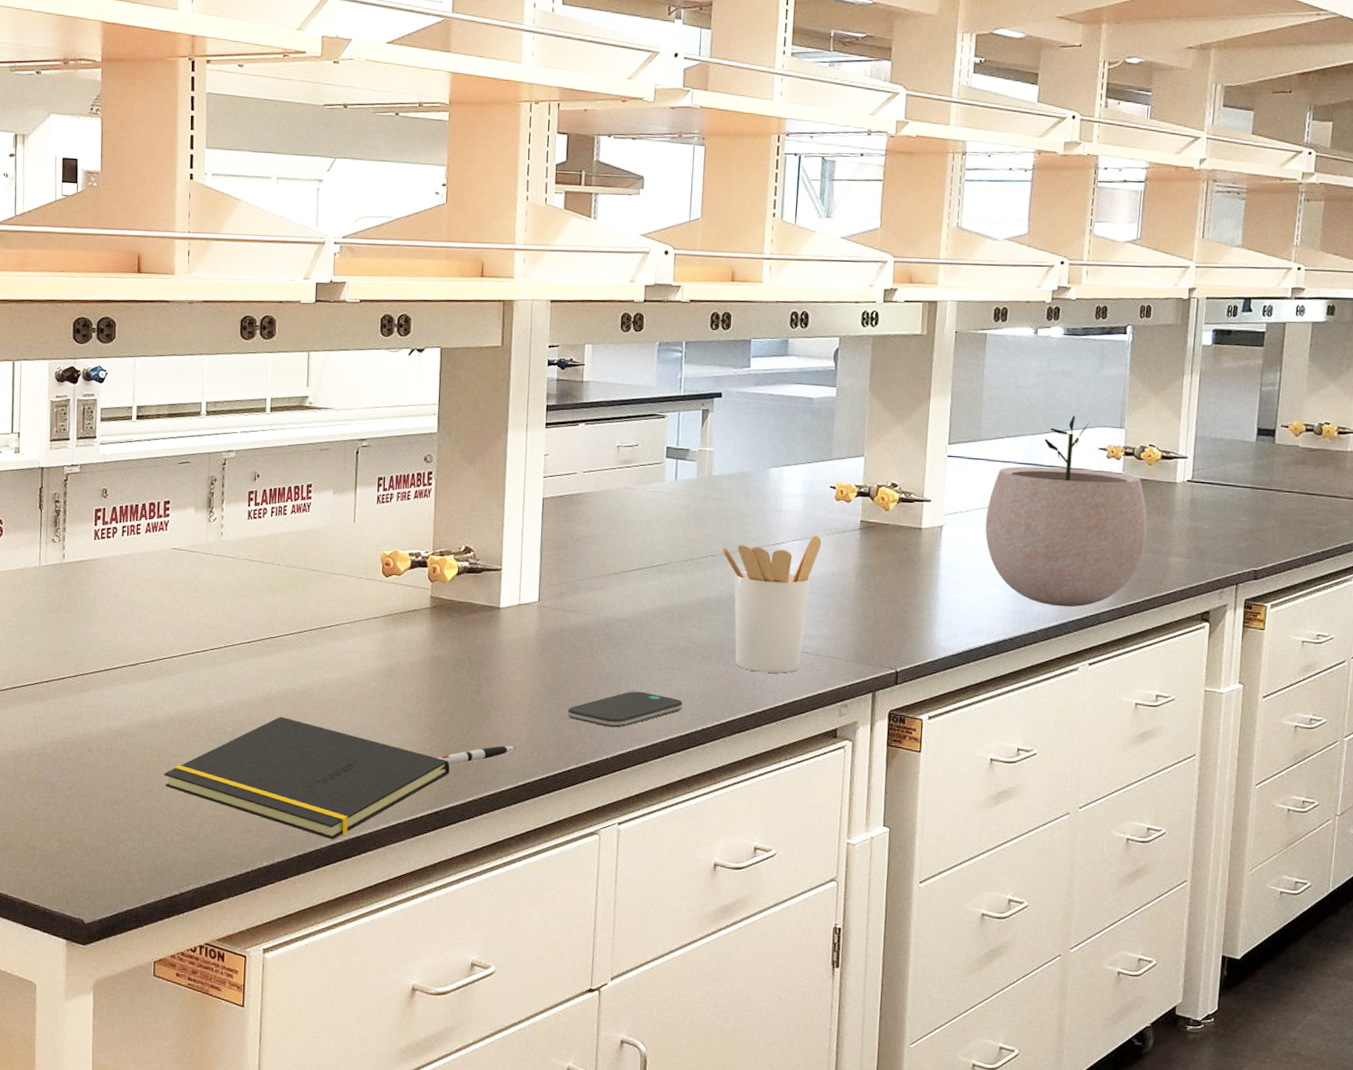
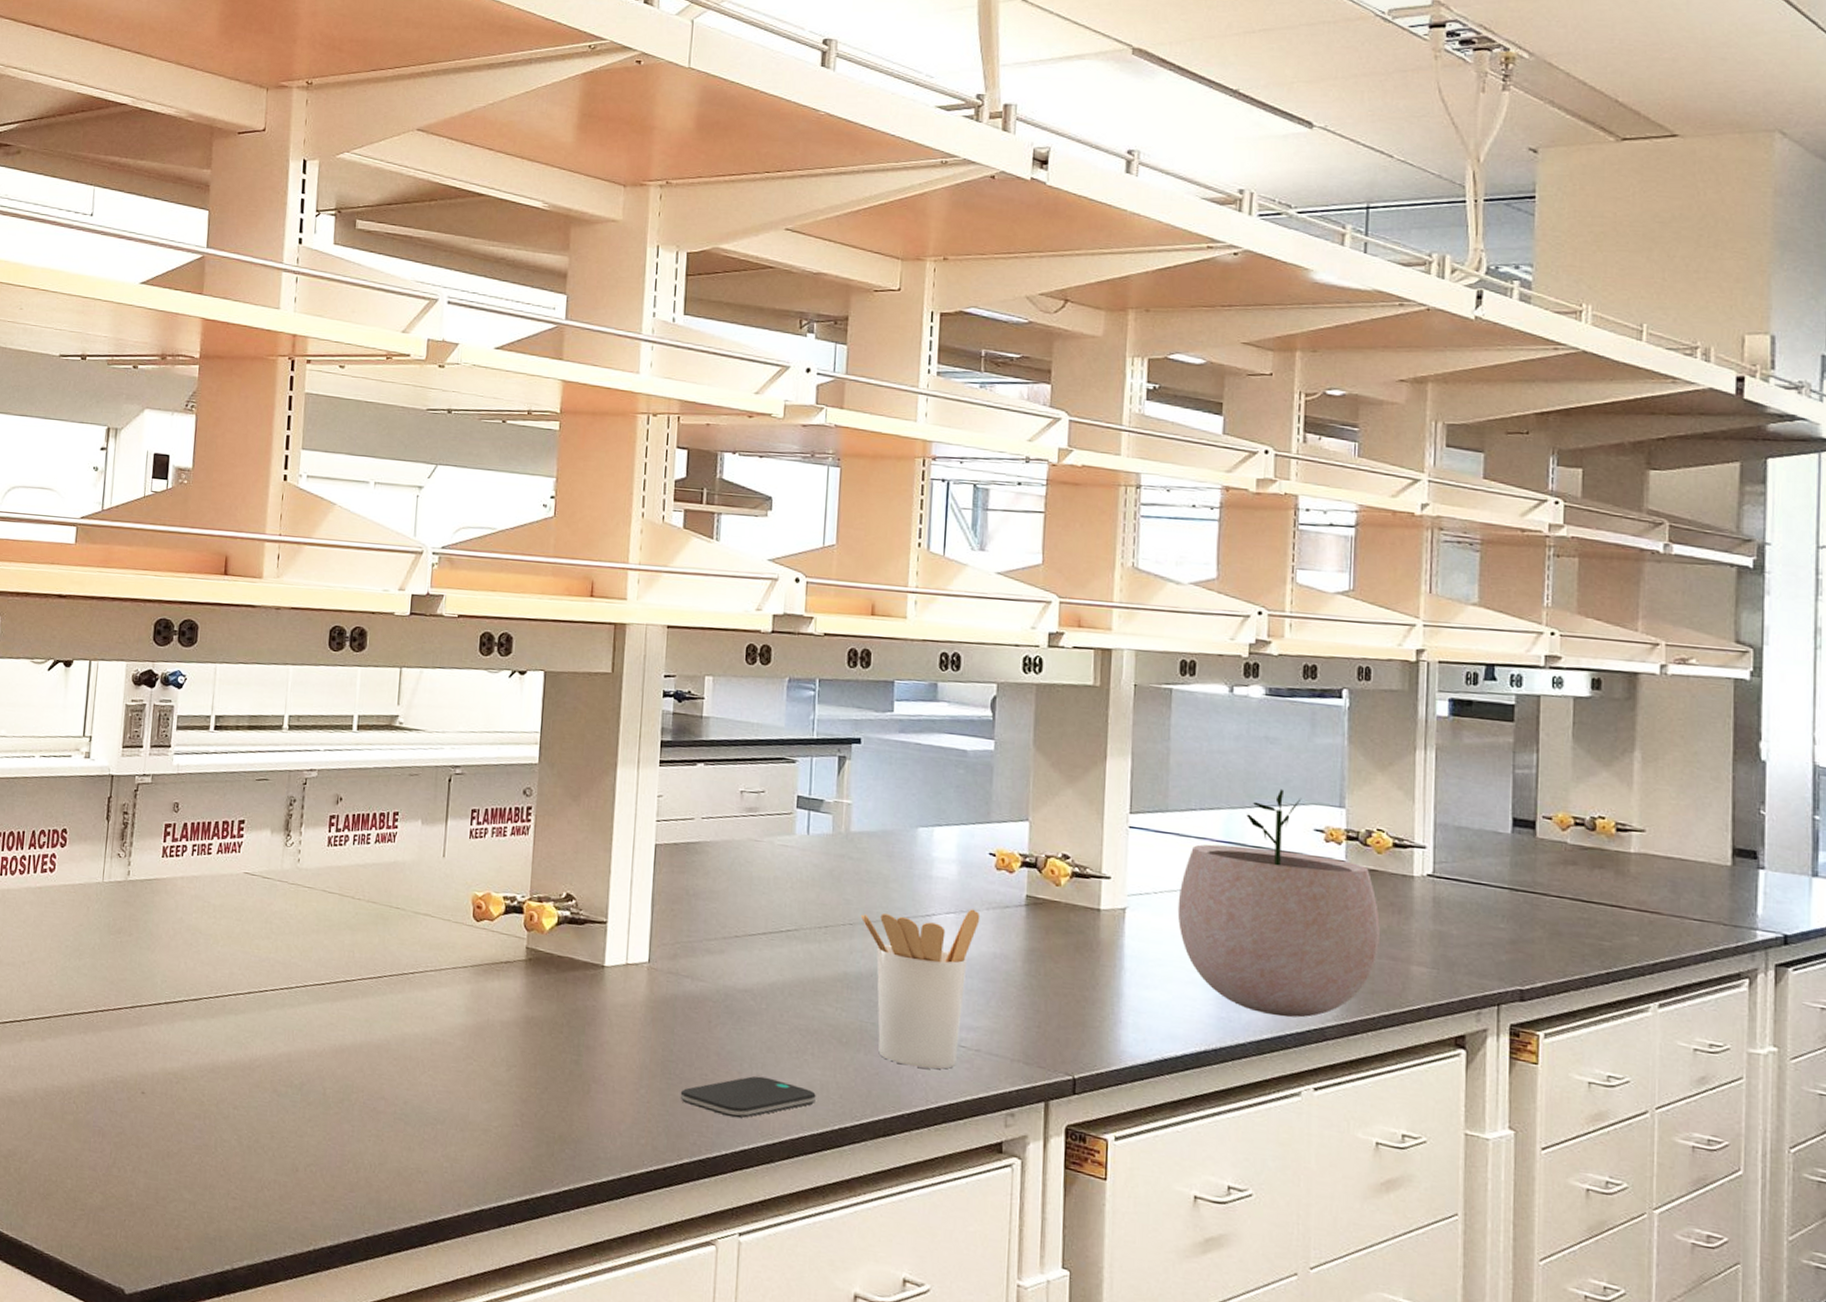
notepad: present [164,716,450,840] -> none [222,1071,544,1223]
pen: present [437,746,516,765] -> none [529,1127,620,1146]

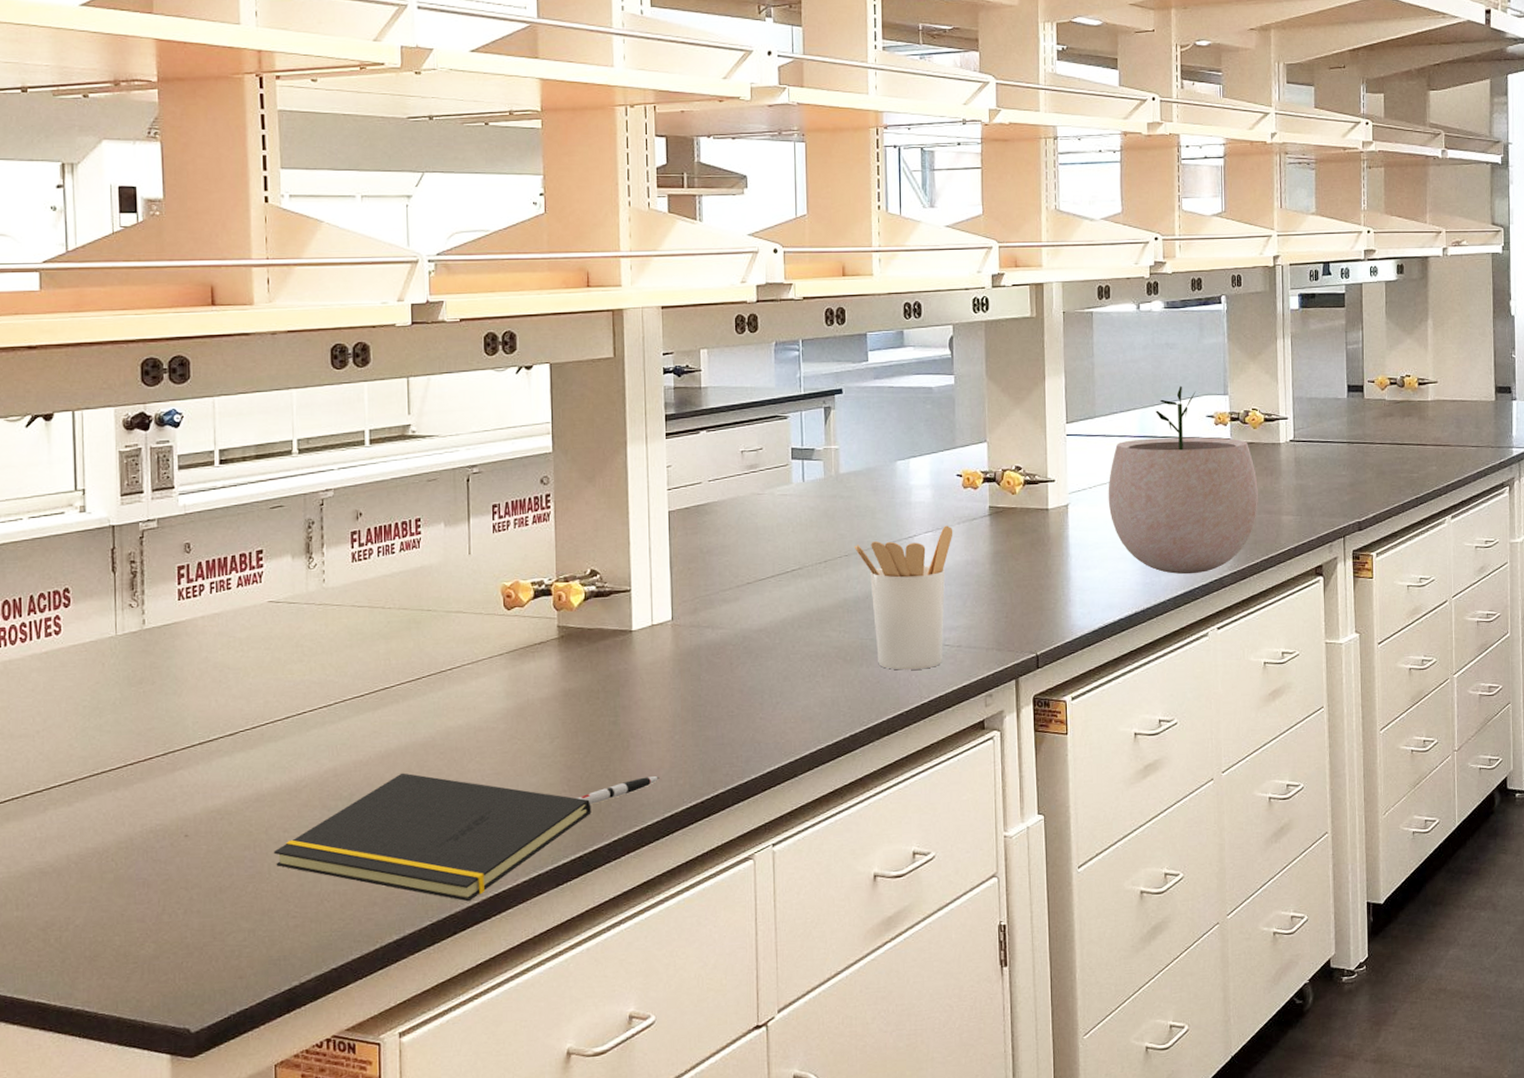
notepad: none [222,1071,544,1223] -> present [274,772,591,902]
pen: none [529,1127,620,1146] -> present [577,776,660,804]
smartphone: present [680,1076,816,1118] -> none [710,703,829,745]

